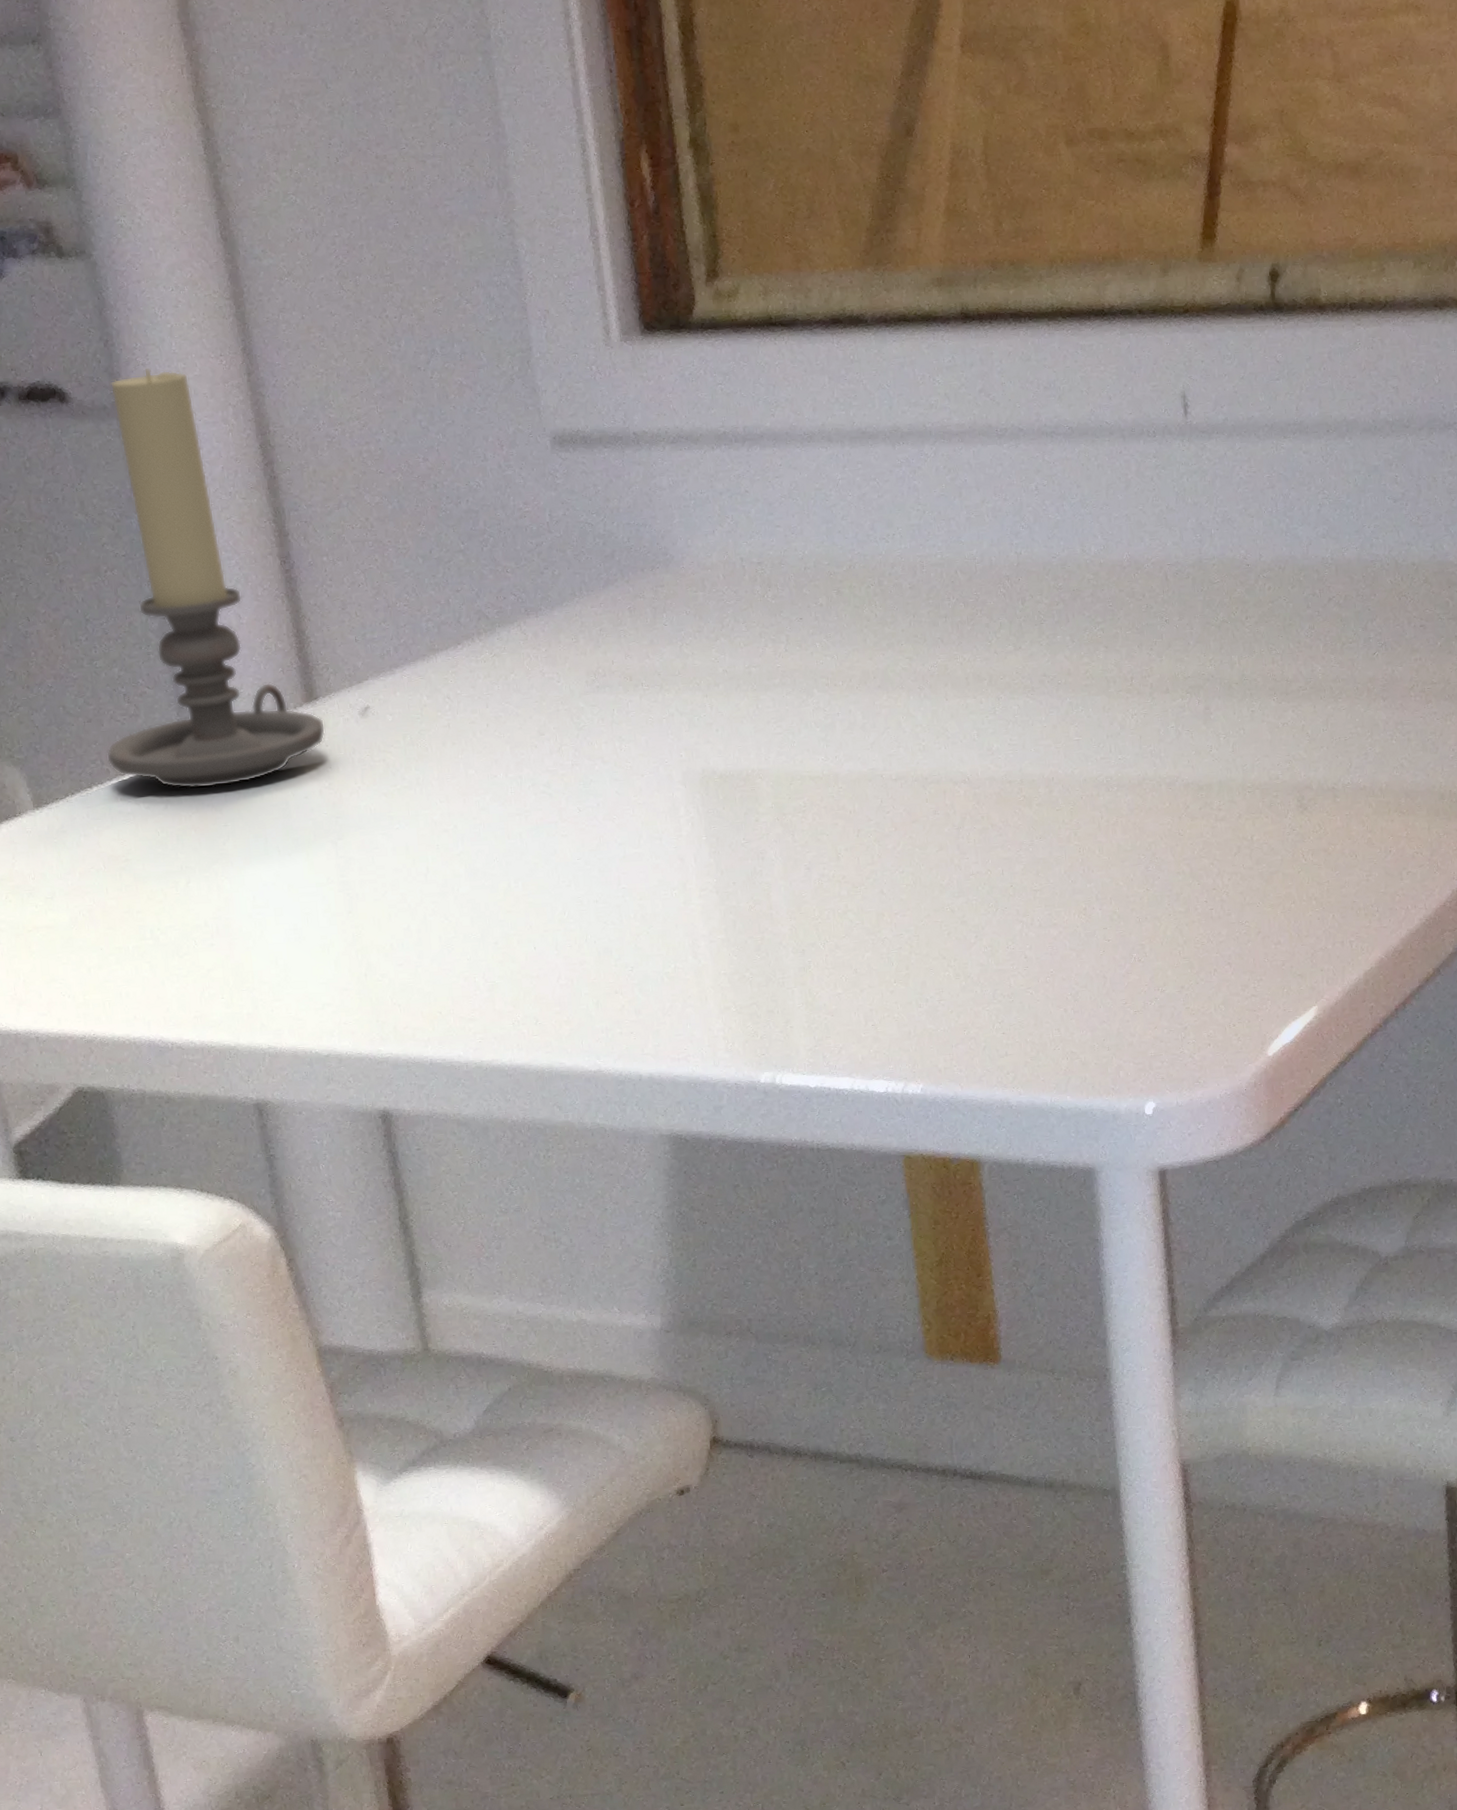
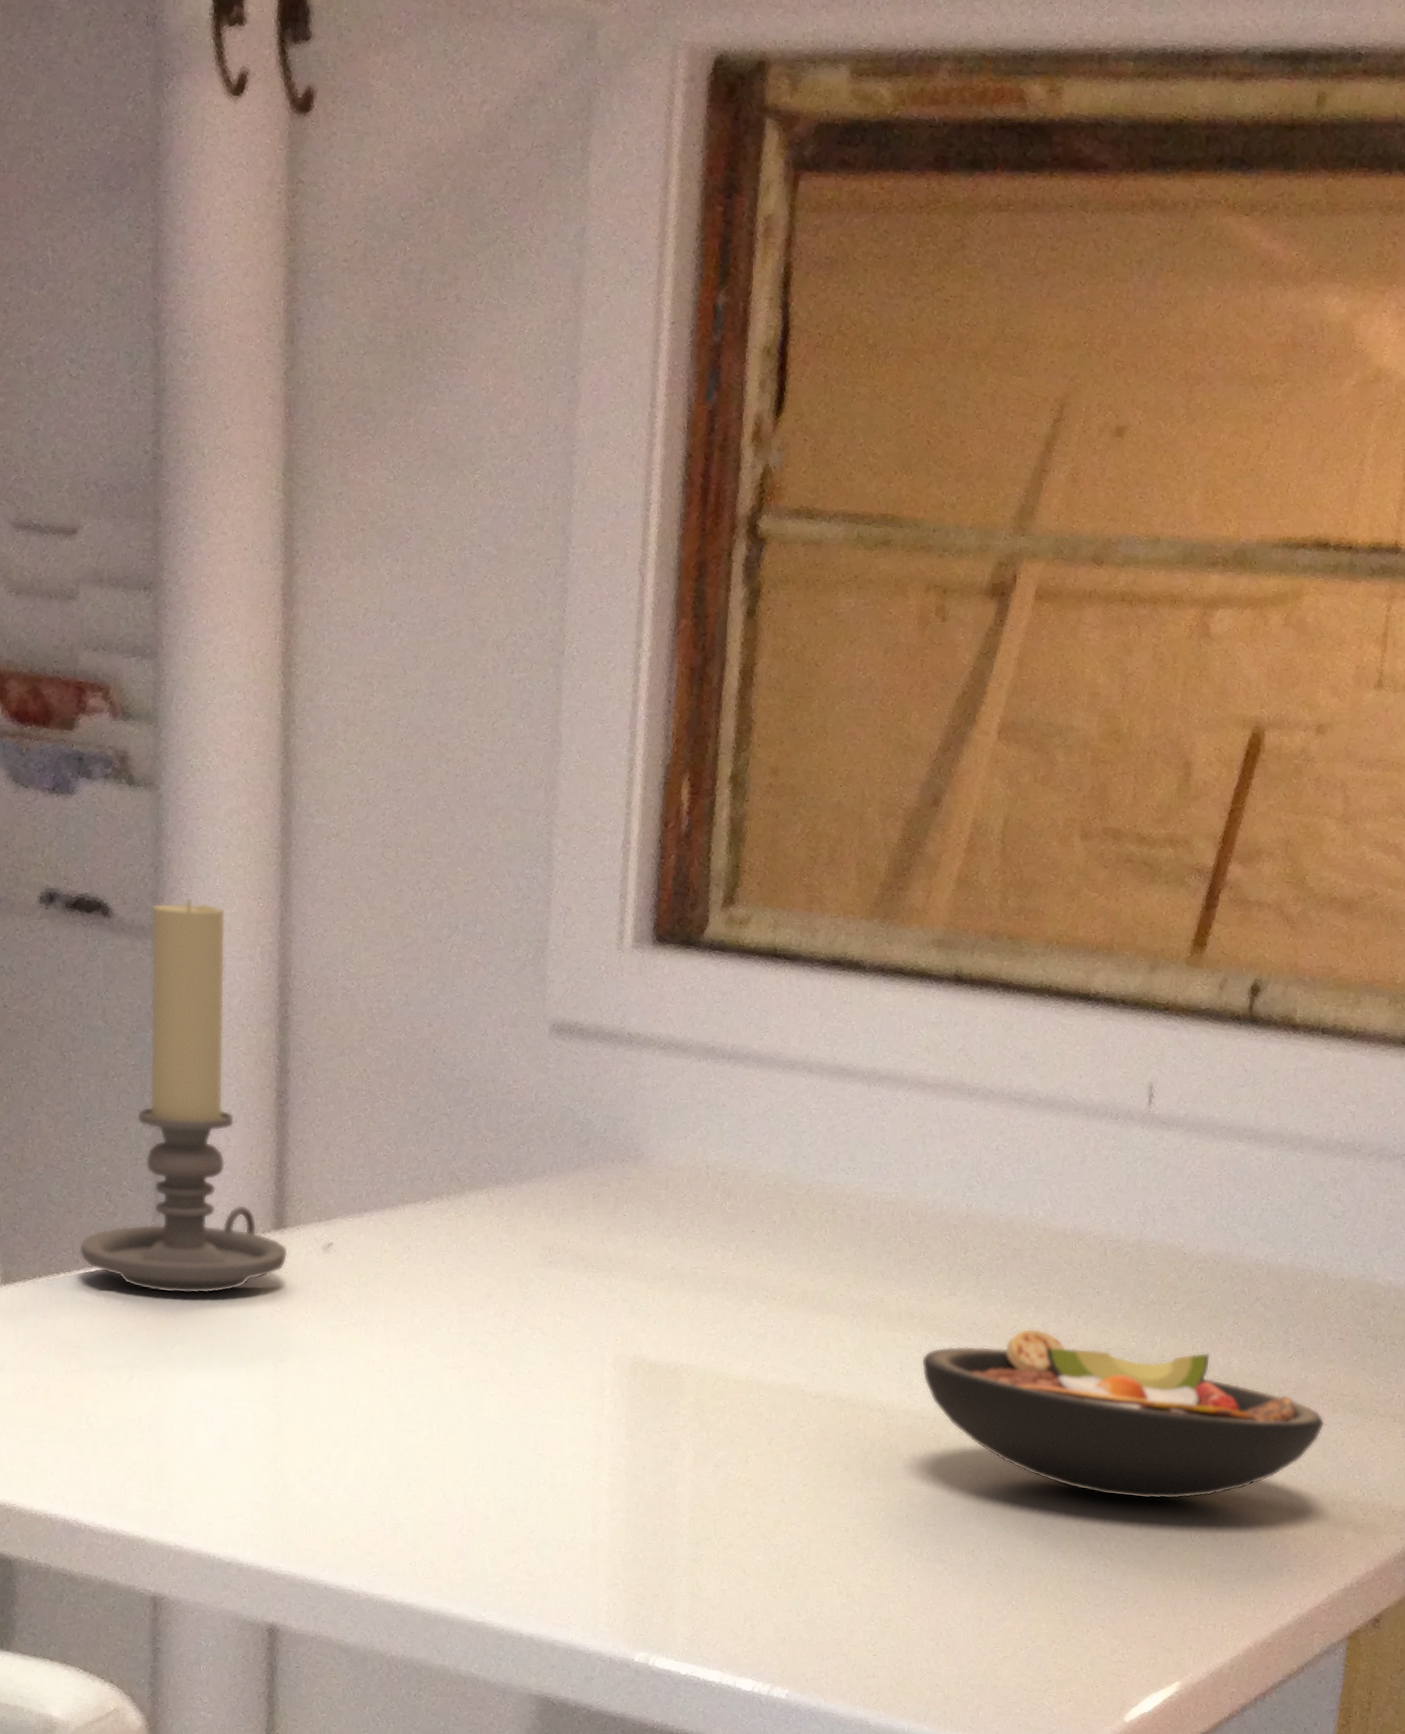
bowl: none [997,664,1420,829] -> present [921,1328,1325,1500]

